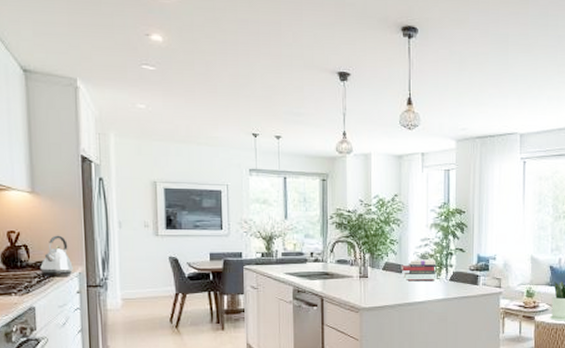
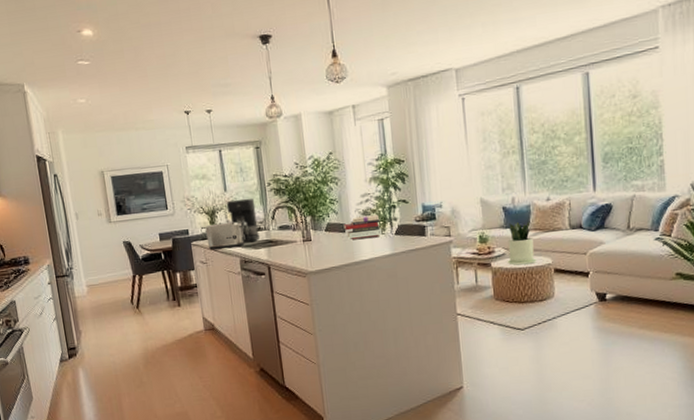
kettle: present [40,235,73,278] -> none [15,232,43,272]
toaster: none [260,250,301,277] -> present [205,221,245,251]
coffee maker: none [285,228,317,273] -> present [226,198,261,243]

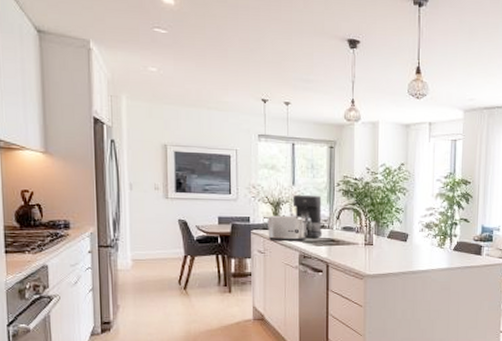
books: present [343,214,383,240] -> none [405,228,442,251]

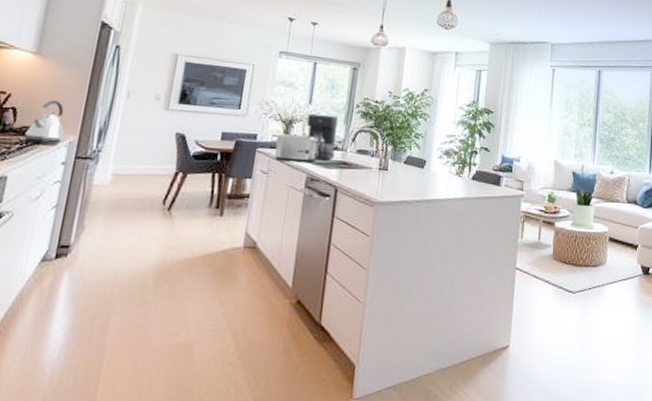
kettle: none [53,195,85,237] -> present [24,100,64,146]

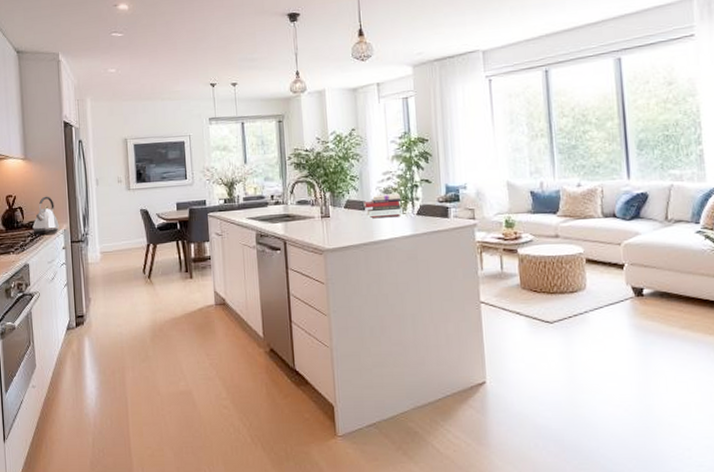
toaster: present [274,133,320,163] -> none [223,194,262,223]
coffee maker: present [306,114,339,161] -> none [245,171,278,217]
books: none [423,155,460,179] -> present [363,193,404,218]
planter: present [569,188,596,230] -> none [534,207,567,253]

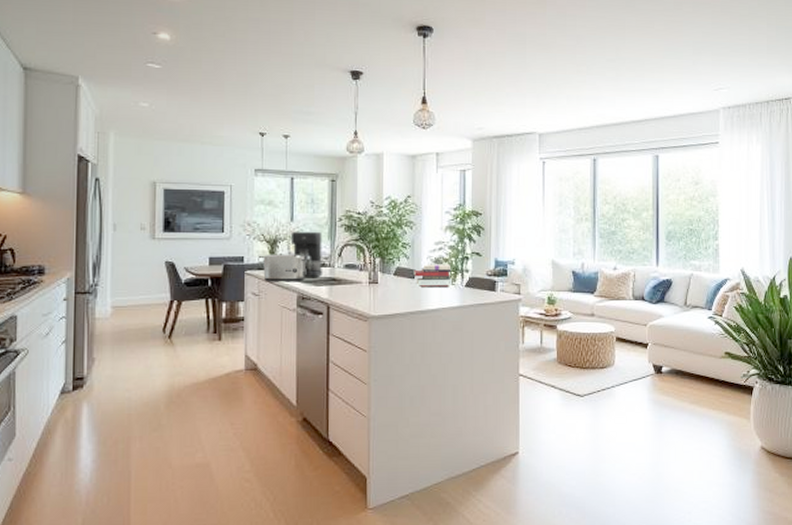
kettle: present [32,196,59,236] -> none [26,238,61,284]
toaster: none [223,194,262,223] -> present [263,254,307,282]
coffee maker: none [245,171,278,217] -> present [290,231,323,278]

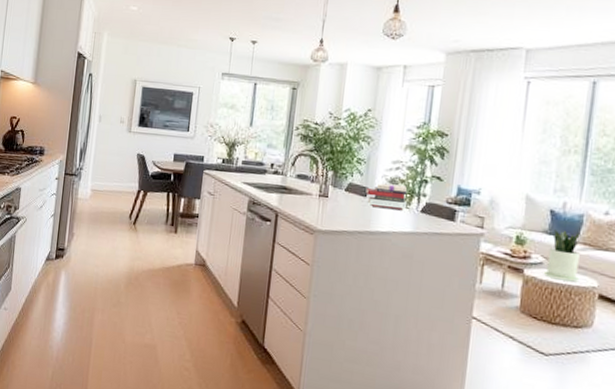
toaster: present [263,254,307,282] -> none [219,156,261,187]
coffee maker: present [290,231,323,278] -> none [247,136,279,185]
planter: none [572,288,601,330] -> present [543,230,582,283]

